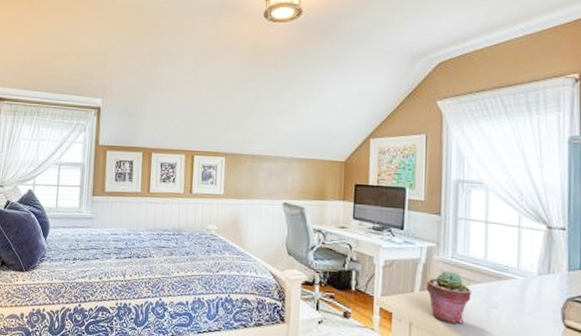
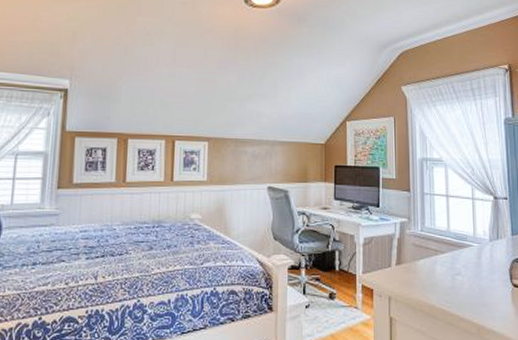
potted succulent: present [427,271,472,324] -> none [402,244,439,293]

